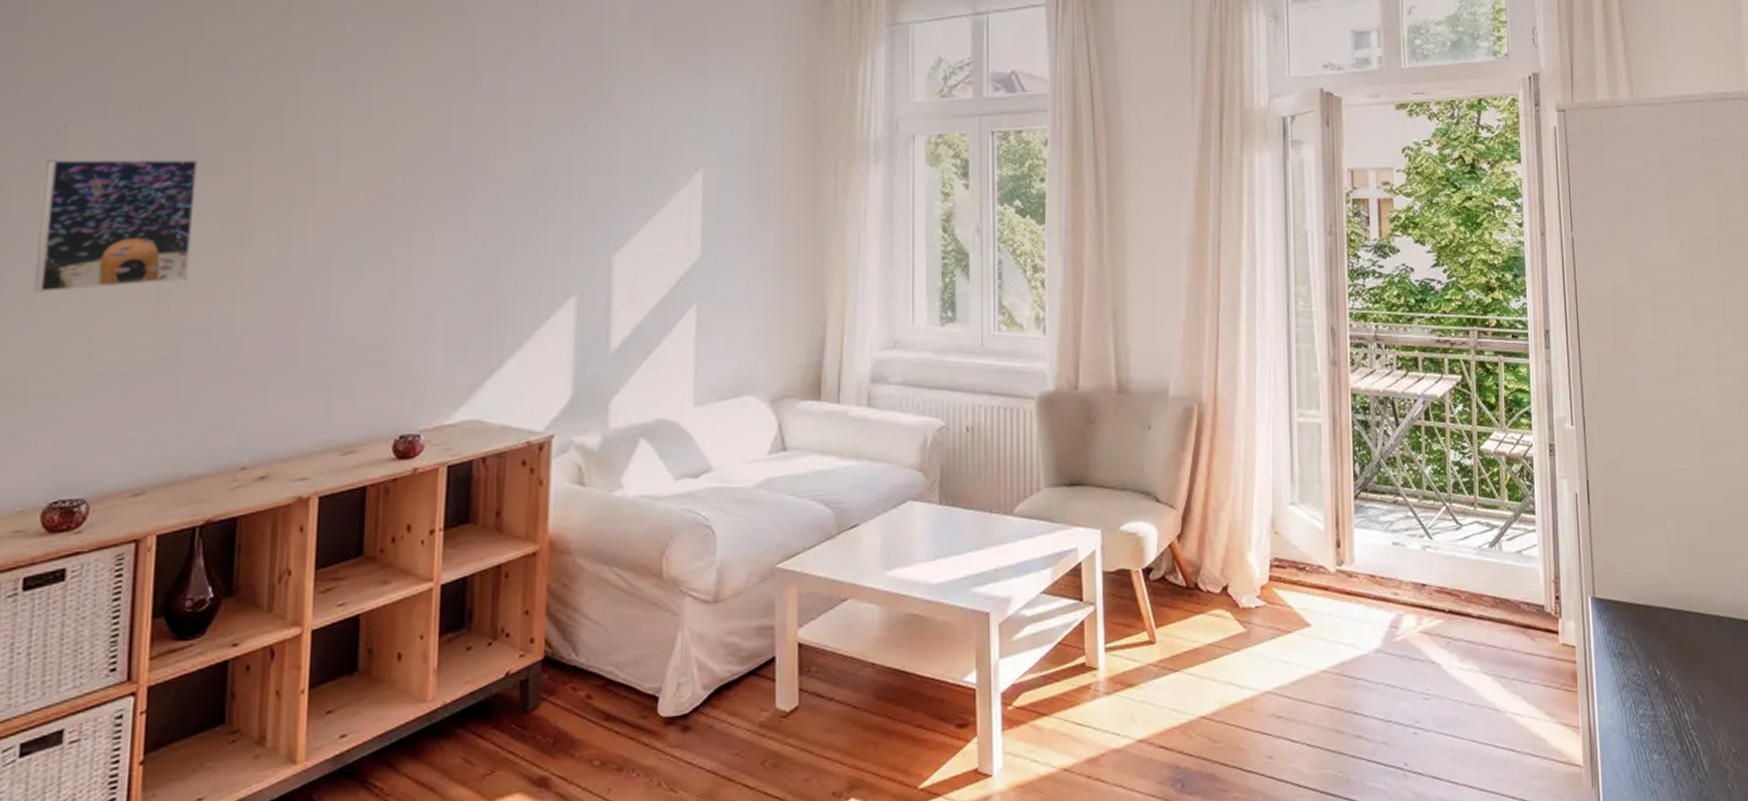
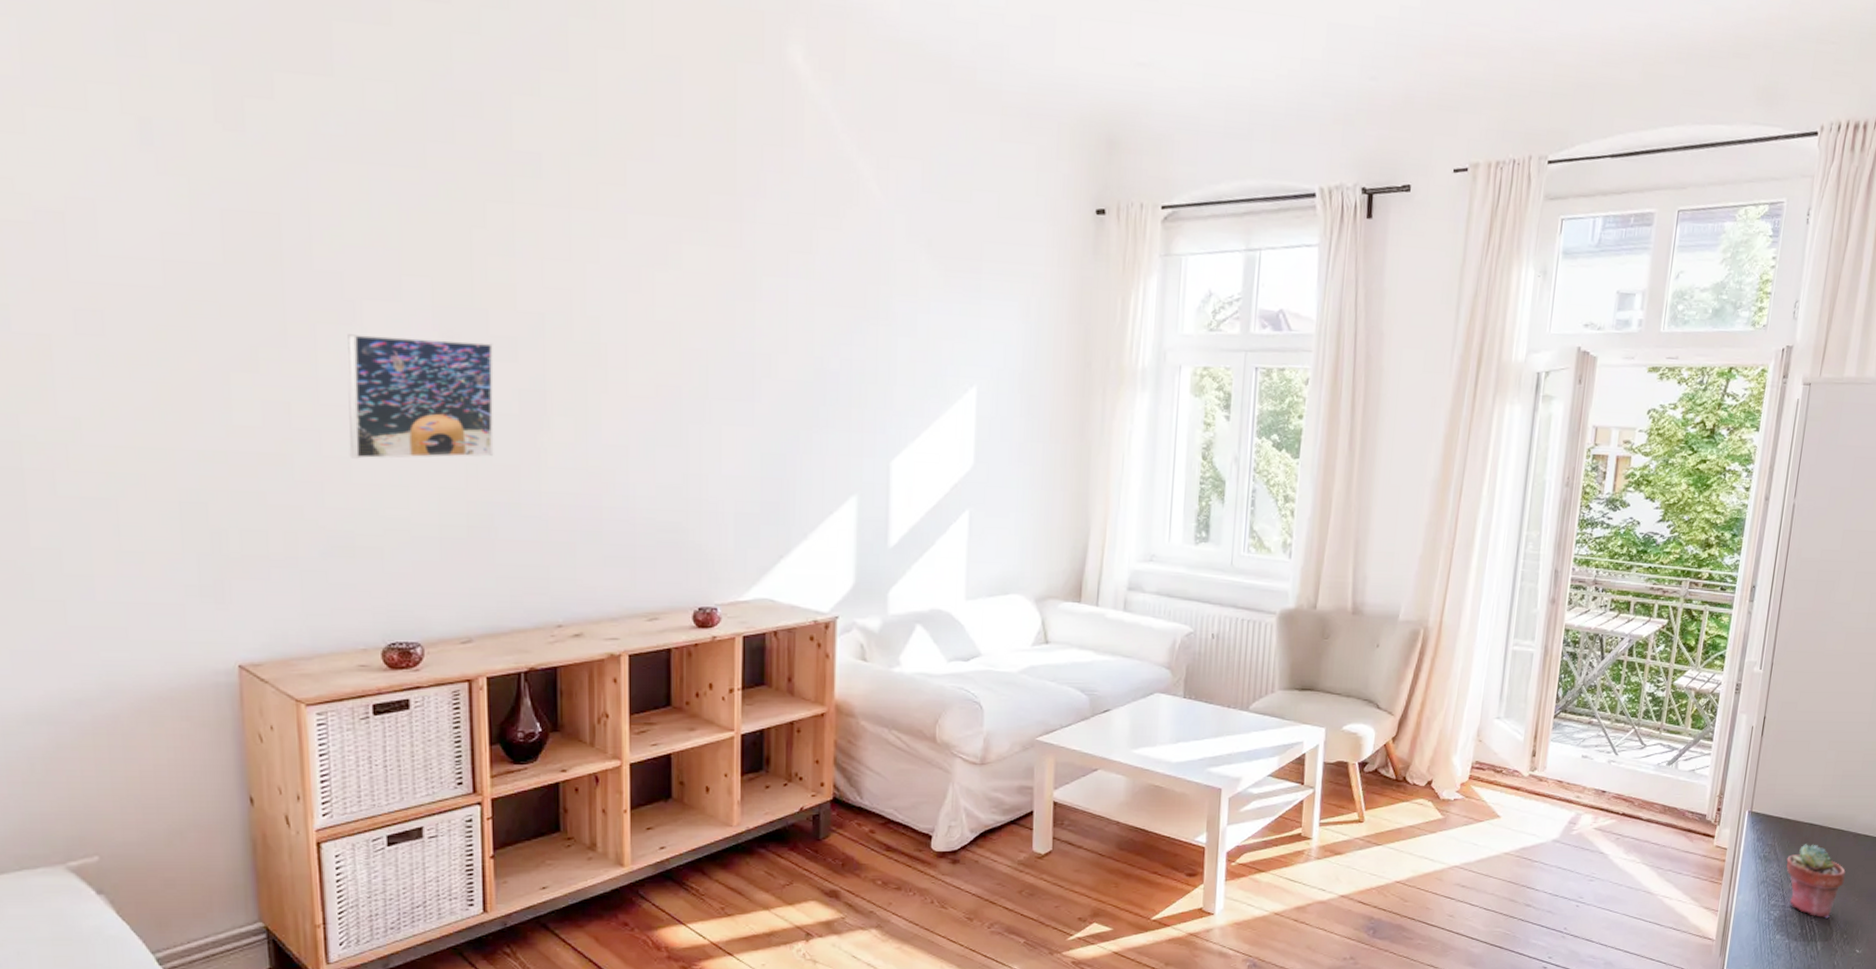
potted succulent: none [1646,633,1717,728] -> present [1786,844,1846,918]

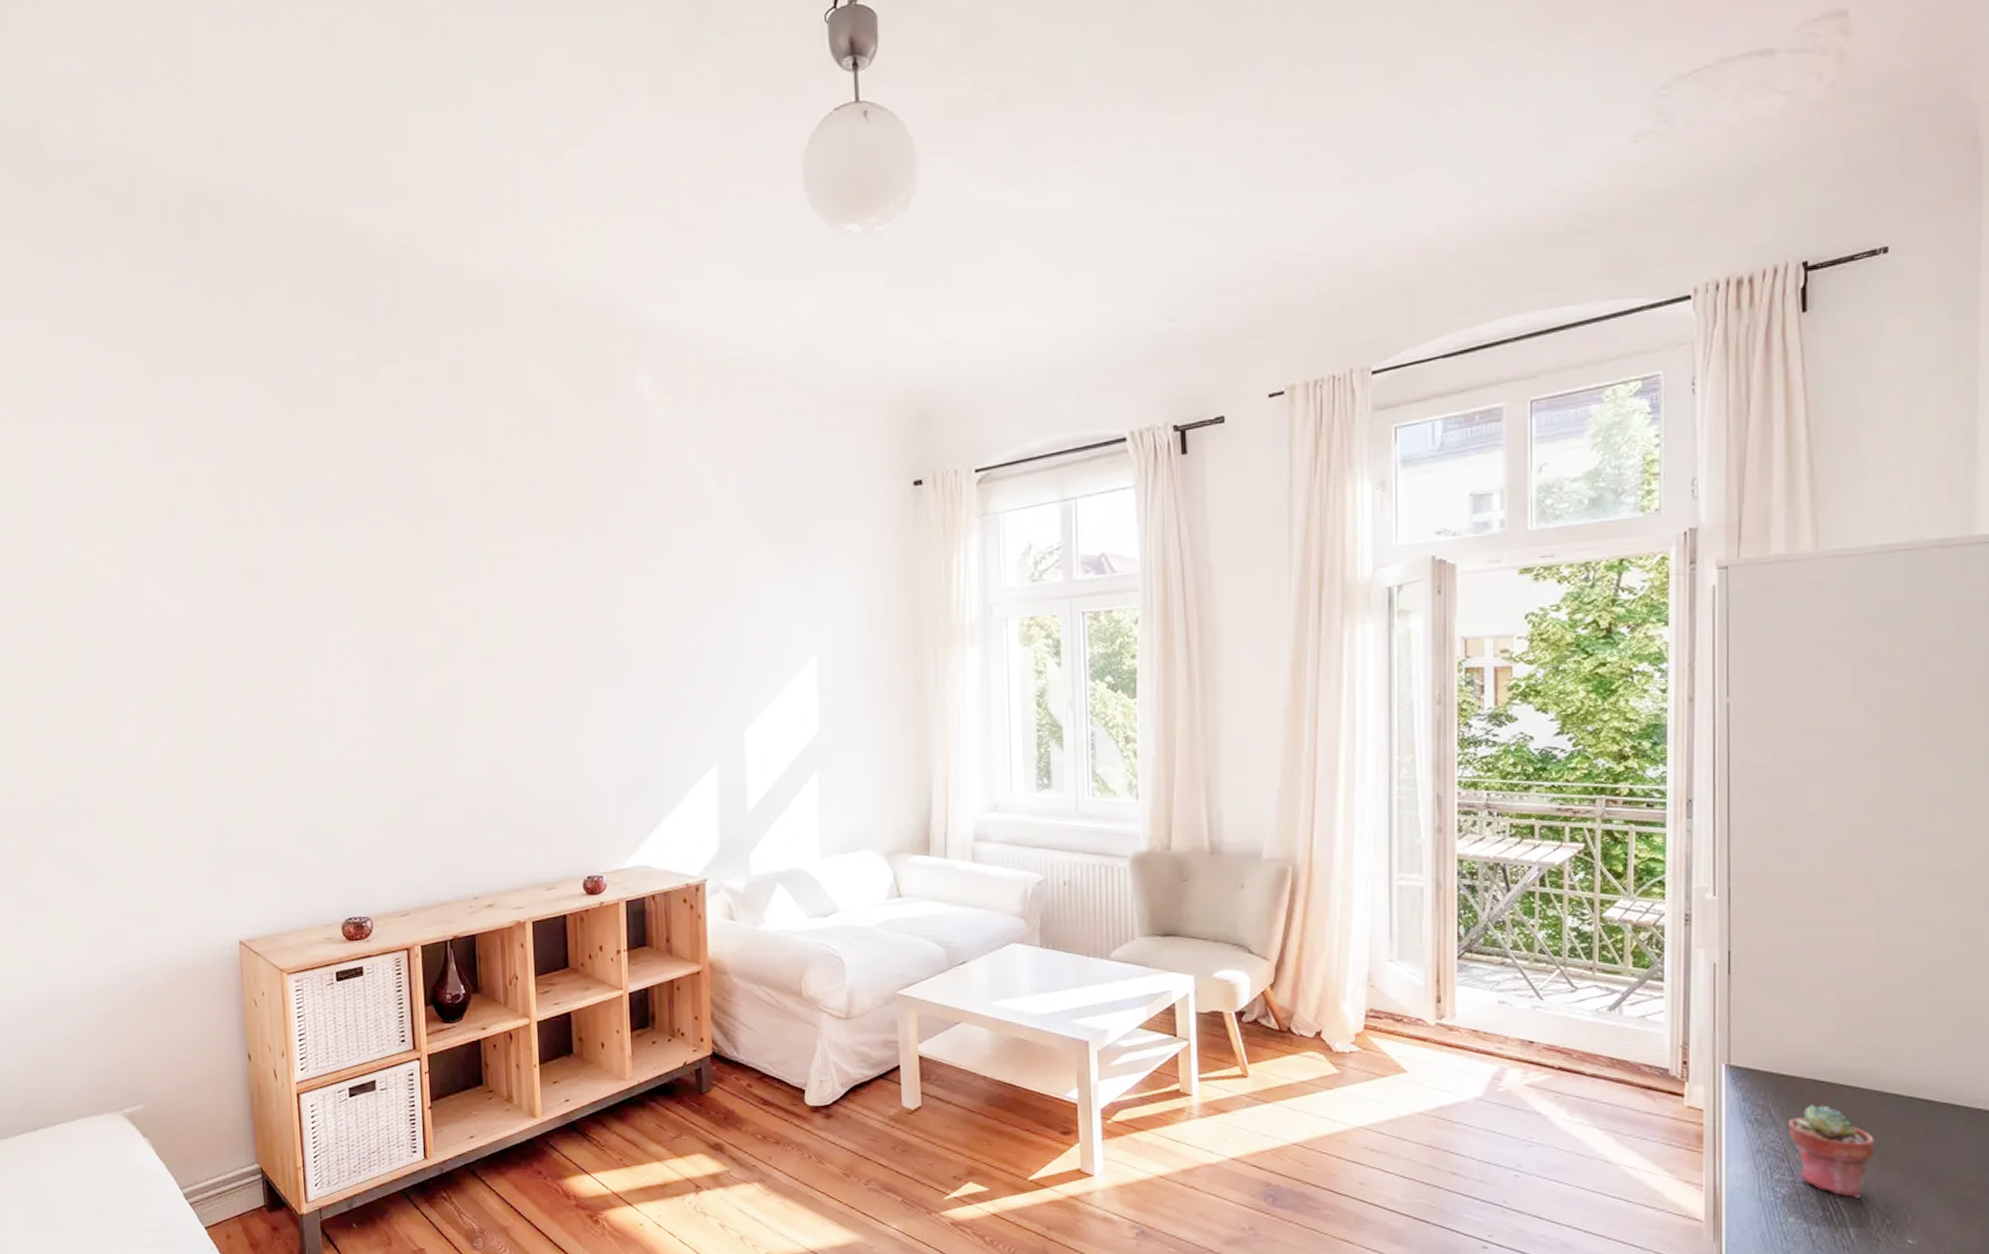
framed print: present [348,334,494,459] -> none [312,657,421,763]

